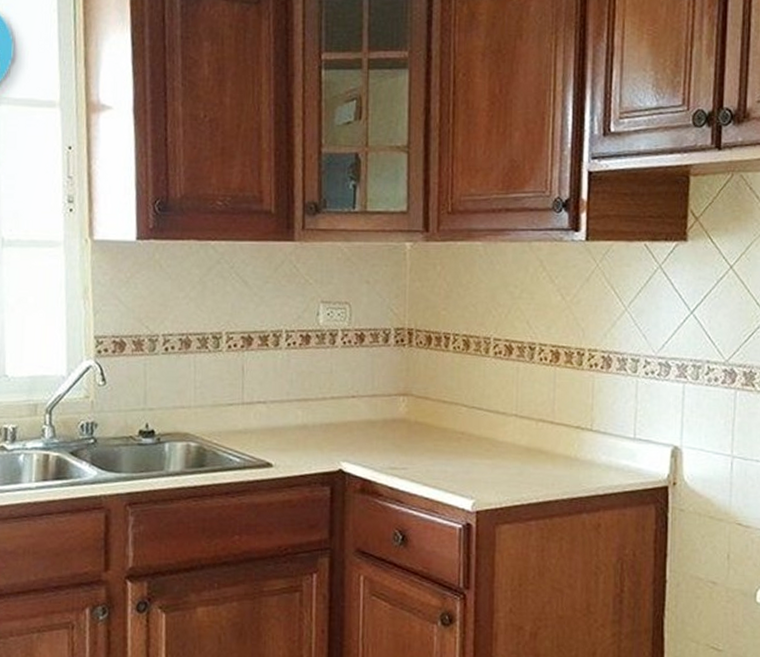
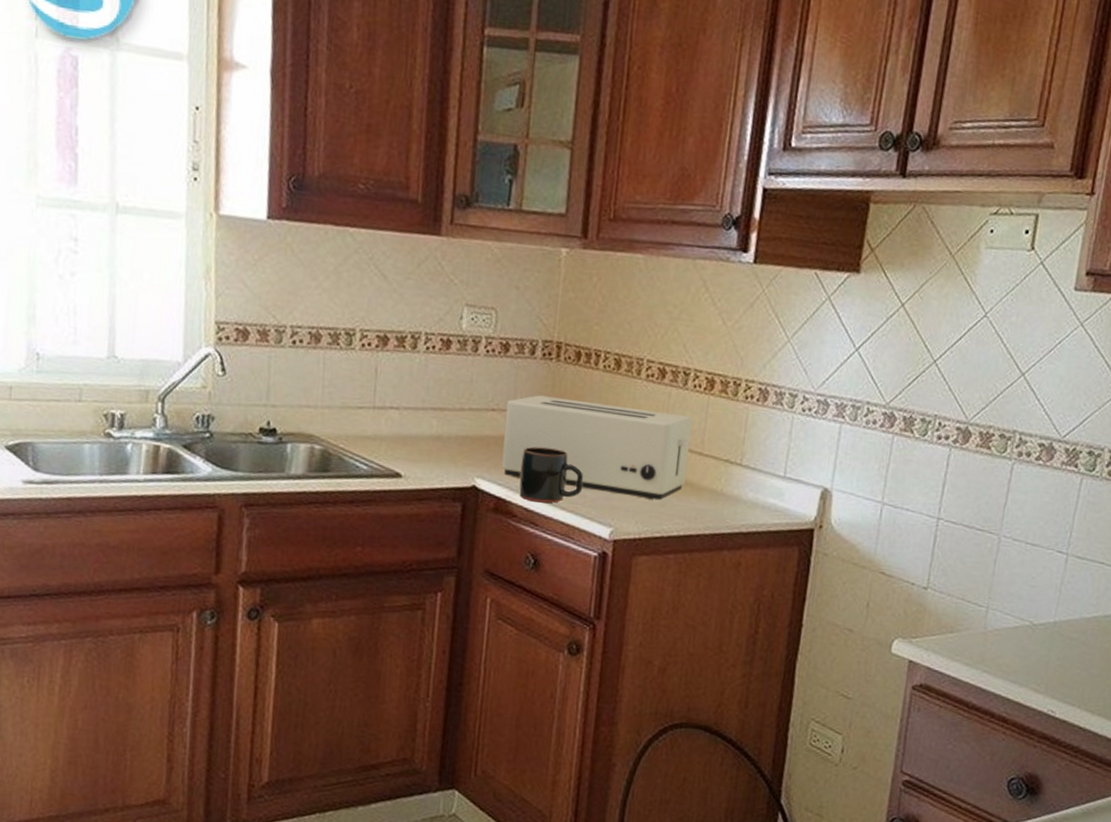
toaster: none [365,379,541,470] -> present [501,395,693,501]
mug: none [382,428,443,481] -> present [519,446,584,503]

